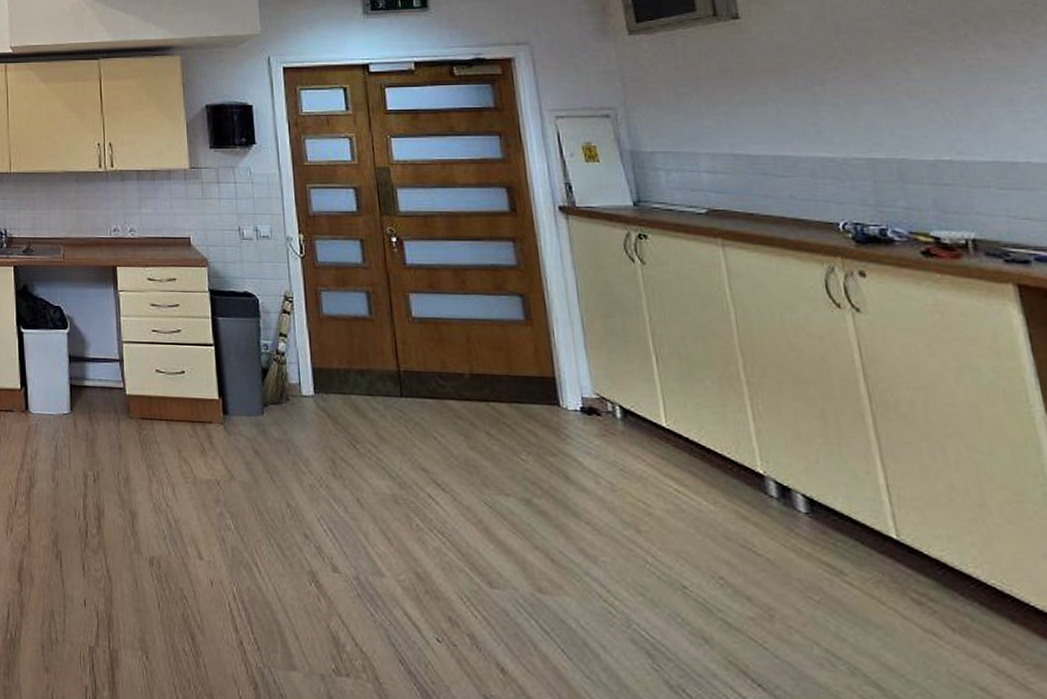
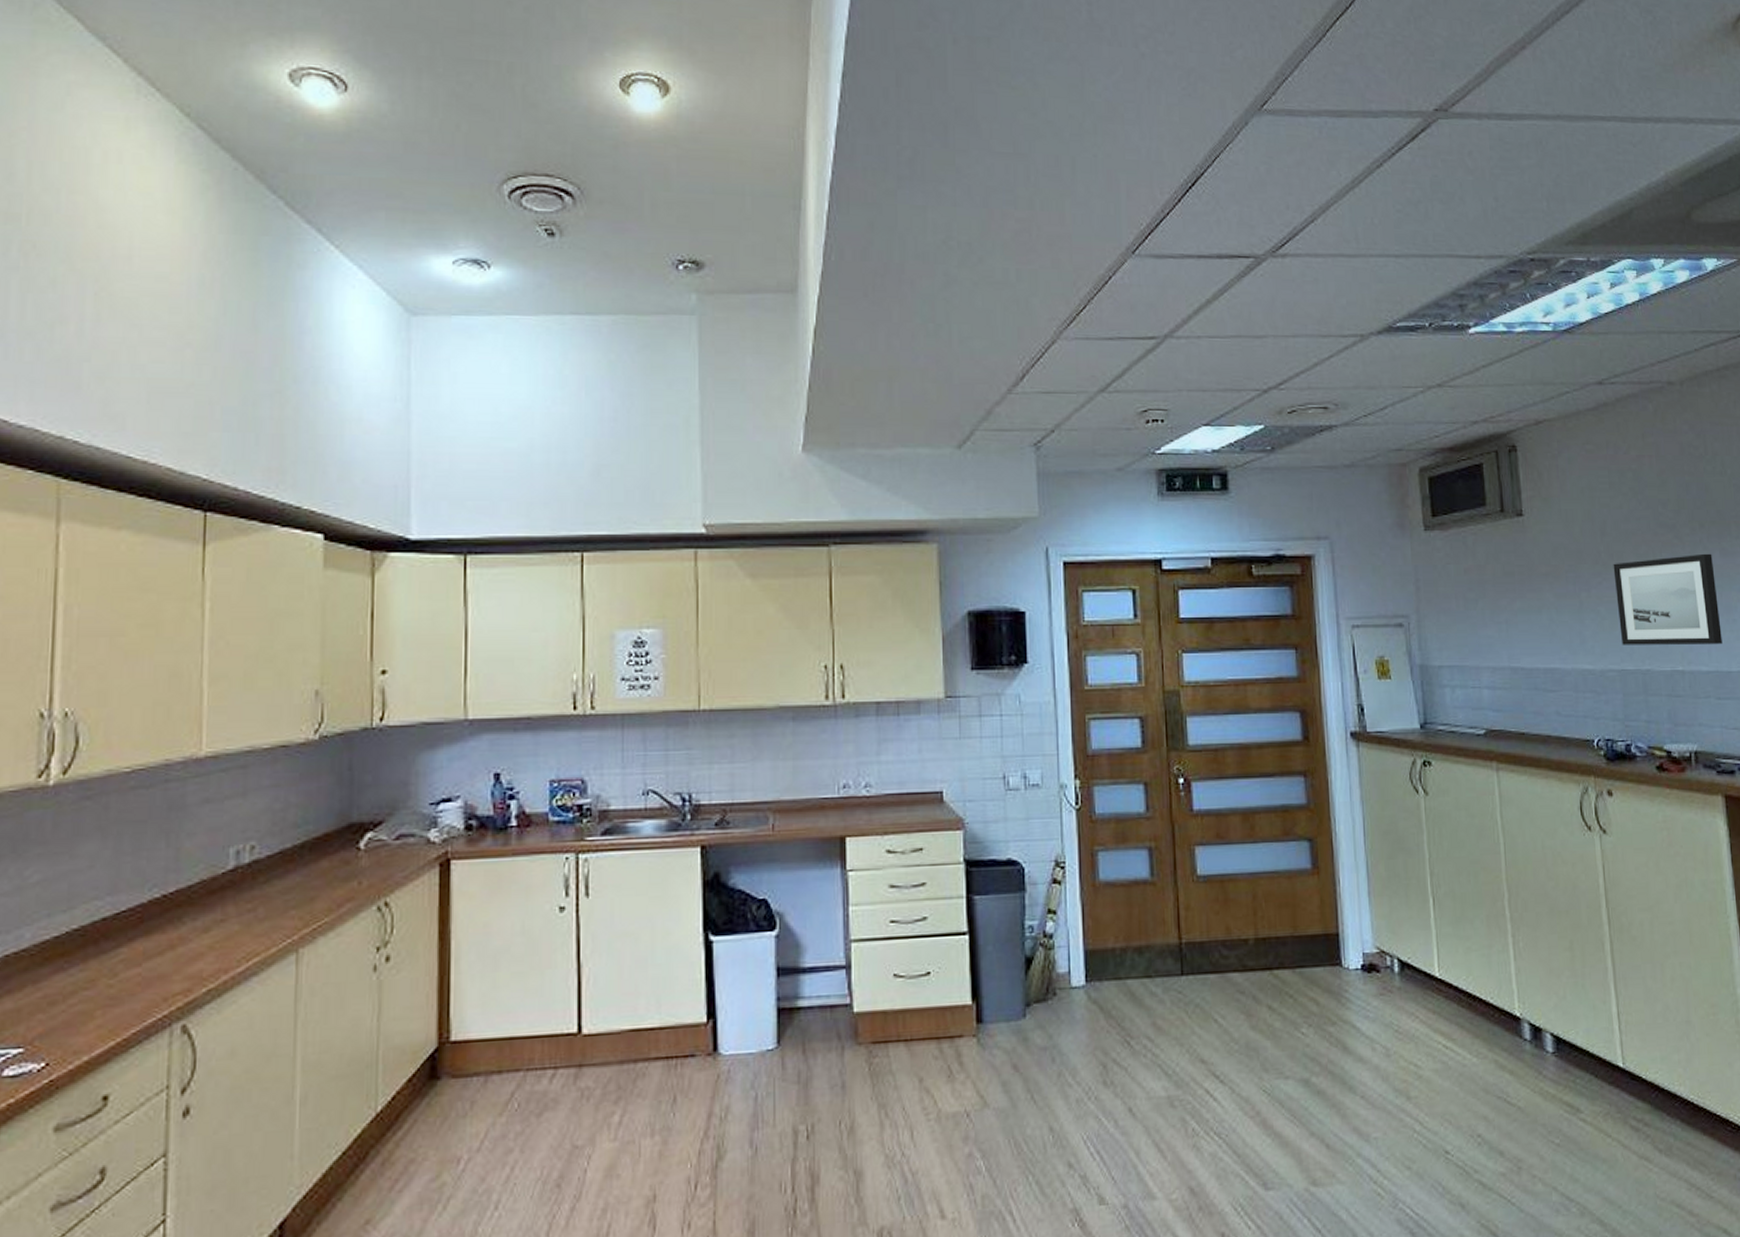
wall art: none [852,47,1003,136] -> present [1613,553,1722,645]

